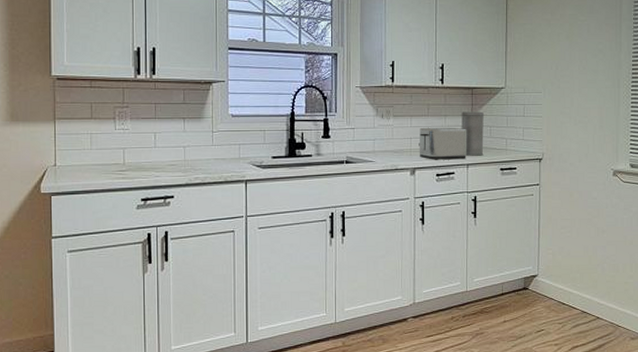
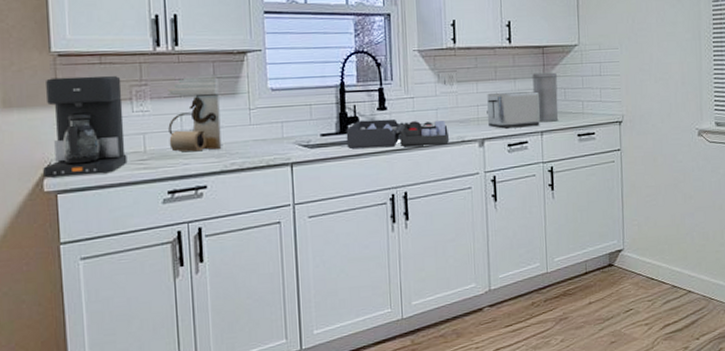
coffee maker: none [41,97,109,183] -> present [43,75,128,179]
paper towel holder: none [144,103,188,166] -> present [168,77,222,153]
tool set: none [294,146,383,172] -> present [346,118,449,149]

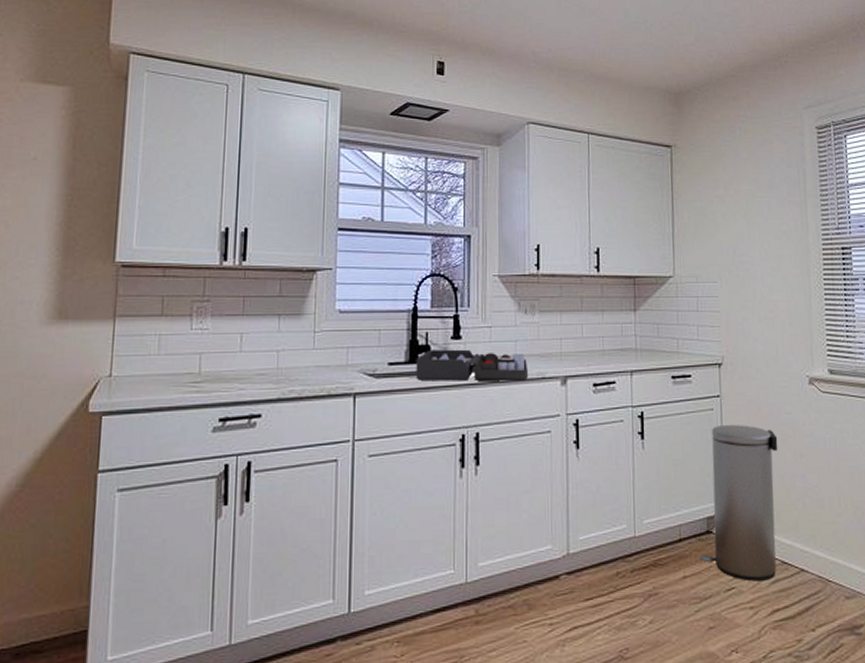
coffee maker: present [43,75,128,179] -> none [90,289,183,398]
paper towel holder: present [168,77,222,153] -> none [226,296,284,376]
toaster: present [487,91,541,129] -> none [571,324,631,366]
canister: present [532,72,559,123] -> none [622,305,651,361]
pedal bin: none [604,173,671,303] -> present [701,425,778,582]

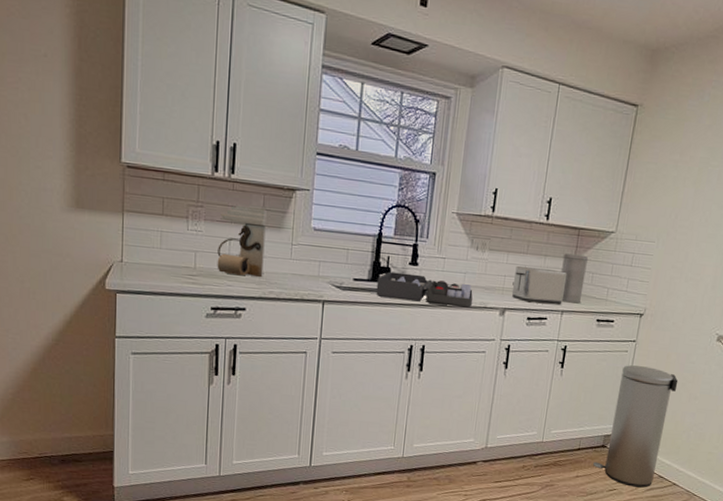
paper towel holder: none [226,296,284,376] -> present [217,206,267,278]
toaster: none [571,324,631,366] -> present [511,265,568,306]
canister: none [622,305,651,361] -> present [561,253,589,304]

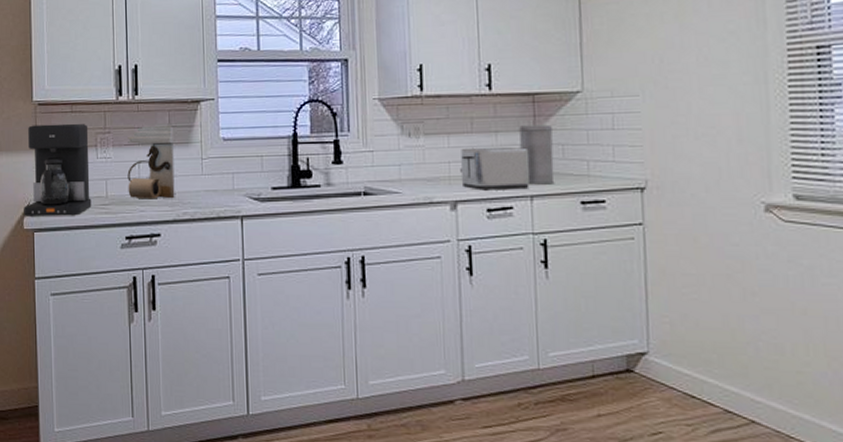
coffee maker: none [106,187,180,283] -> present [24,123,92,218]
tool set: present [376,271,473,308] -> none [298,174,414,206]
pedal bin: present [593,365,678,488] -> none [619,257,721,429]

